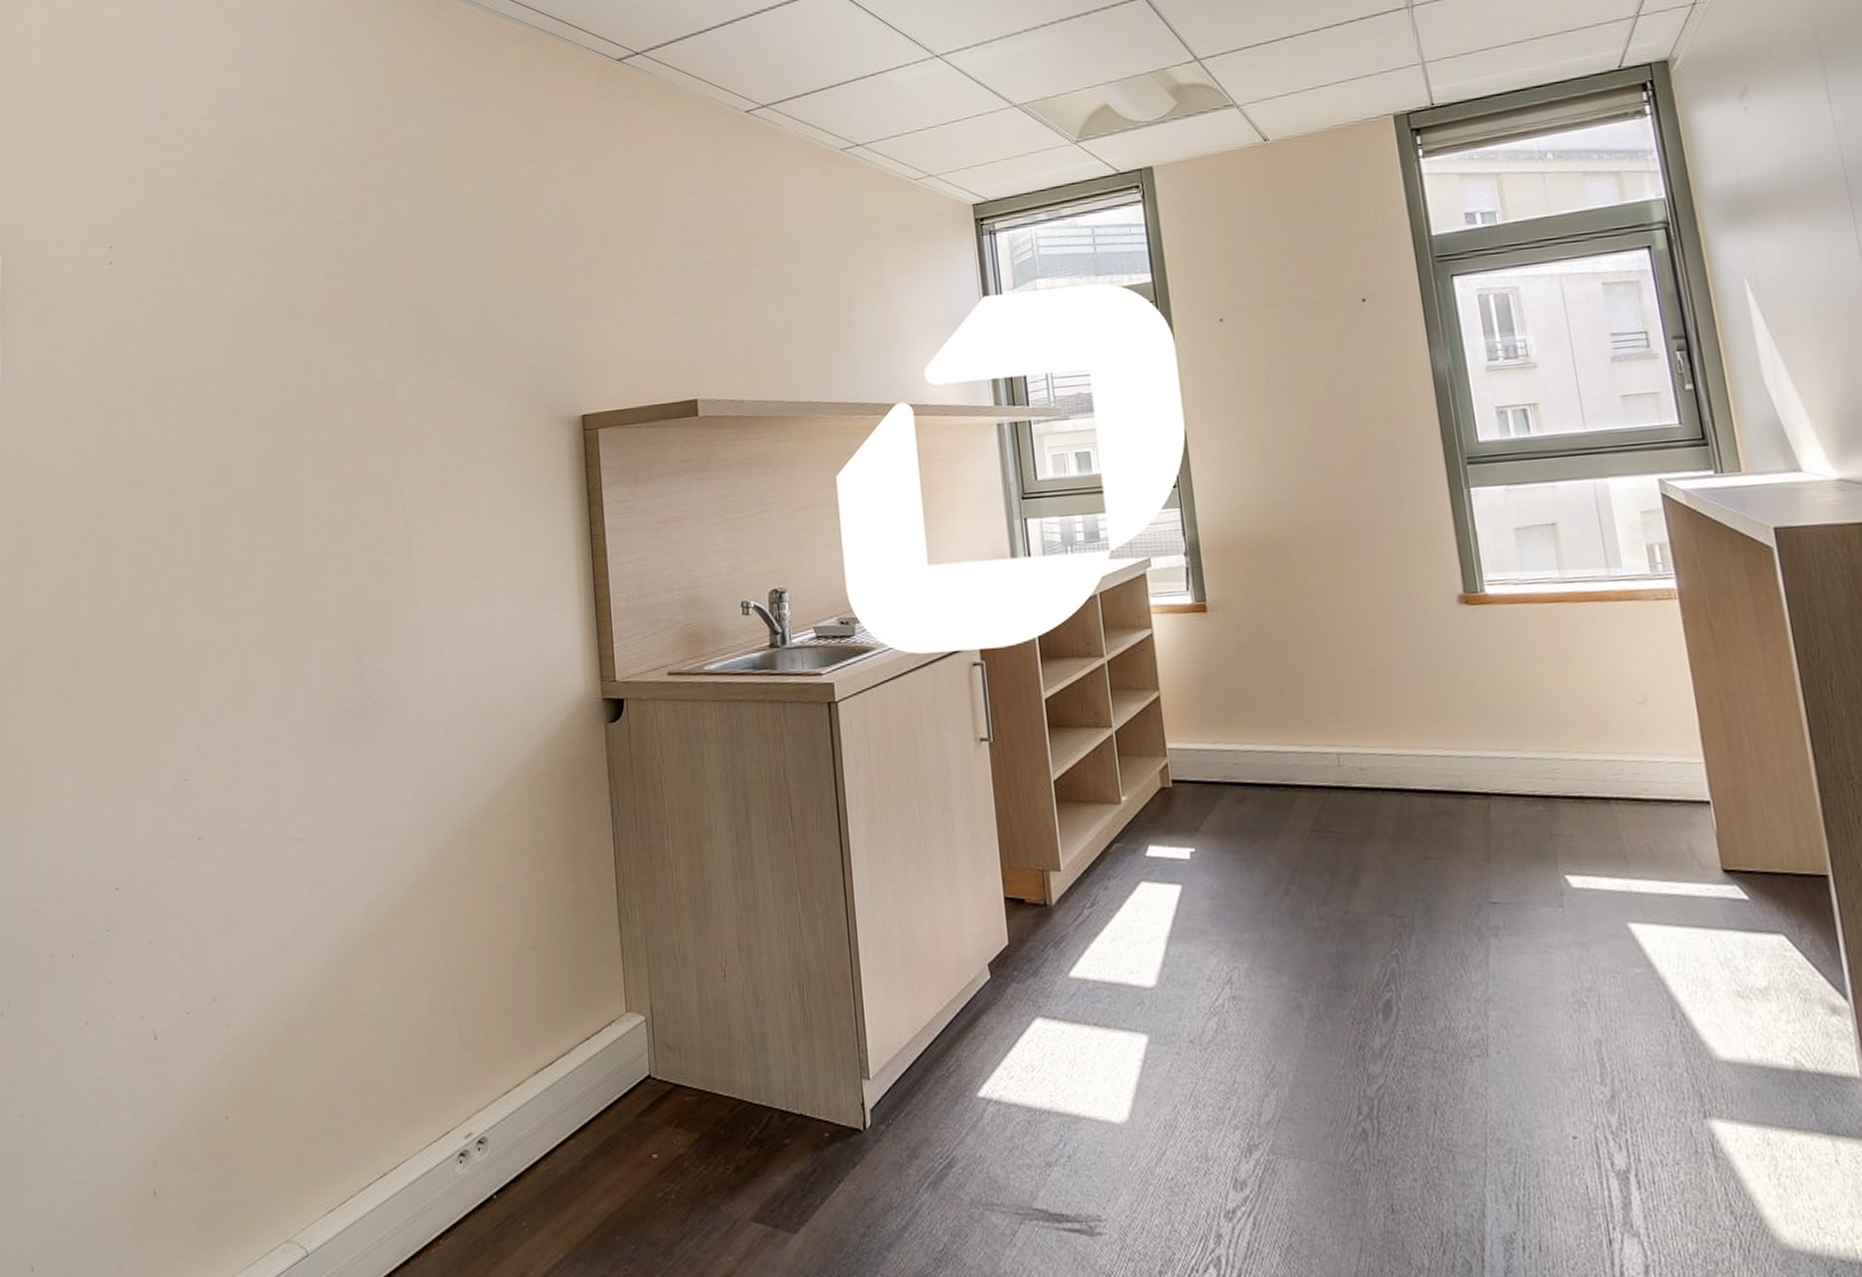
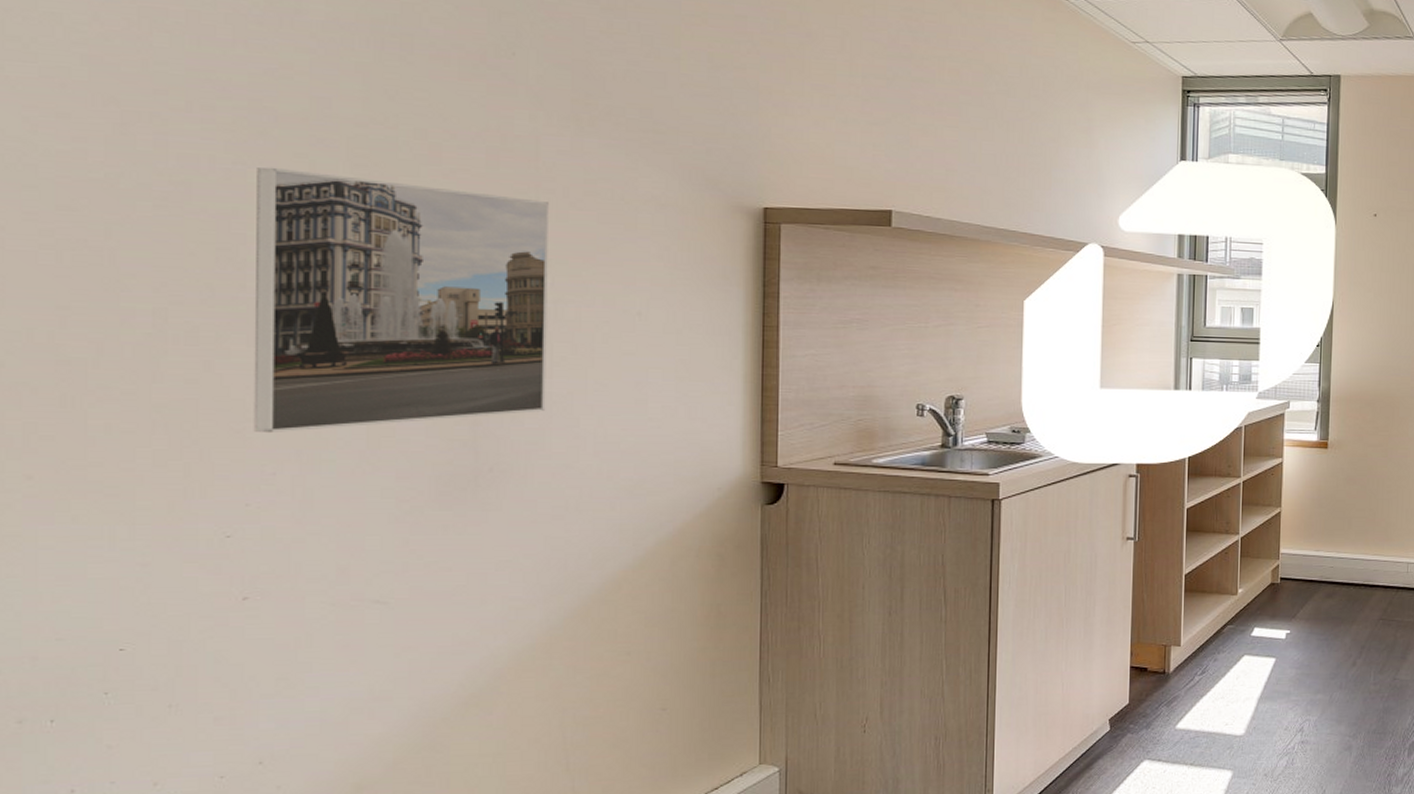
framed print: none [195,438,415,682] -> present [253,166,549,434]

